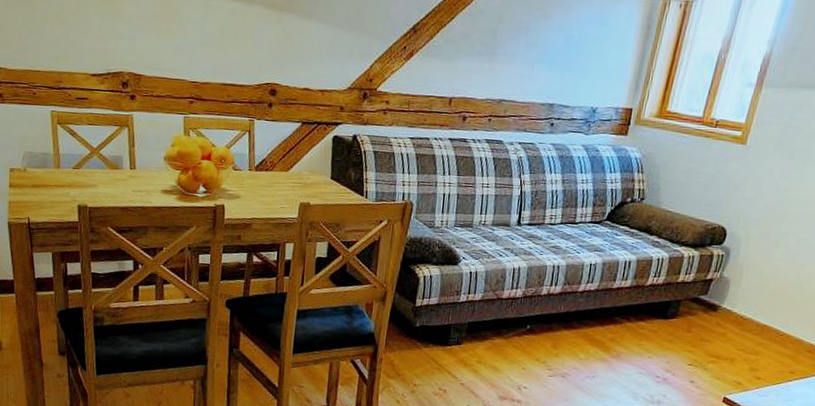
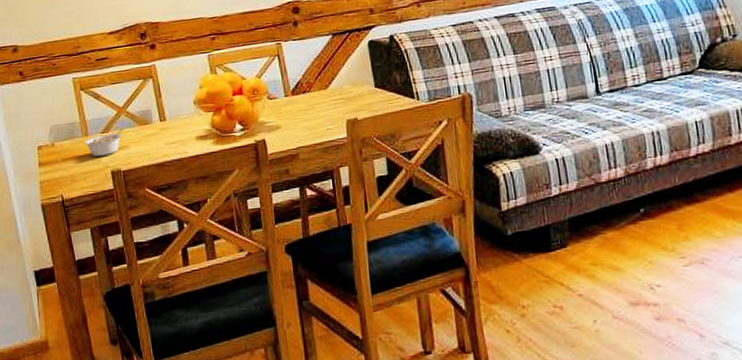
legume: none [55,168,95,190] -> present [84,128,124,157]

